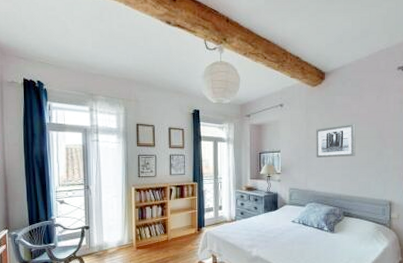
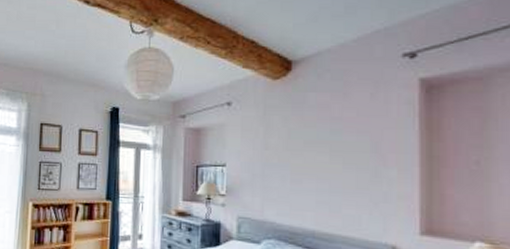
wall art: present [316,123,356,158] -> none [277,130,338,177]

